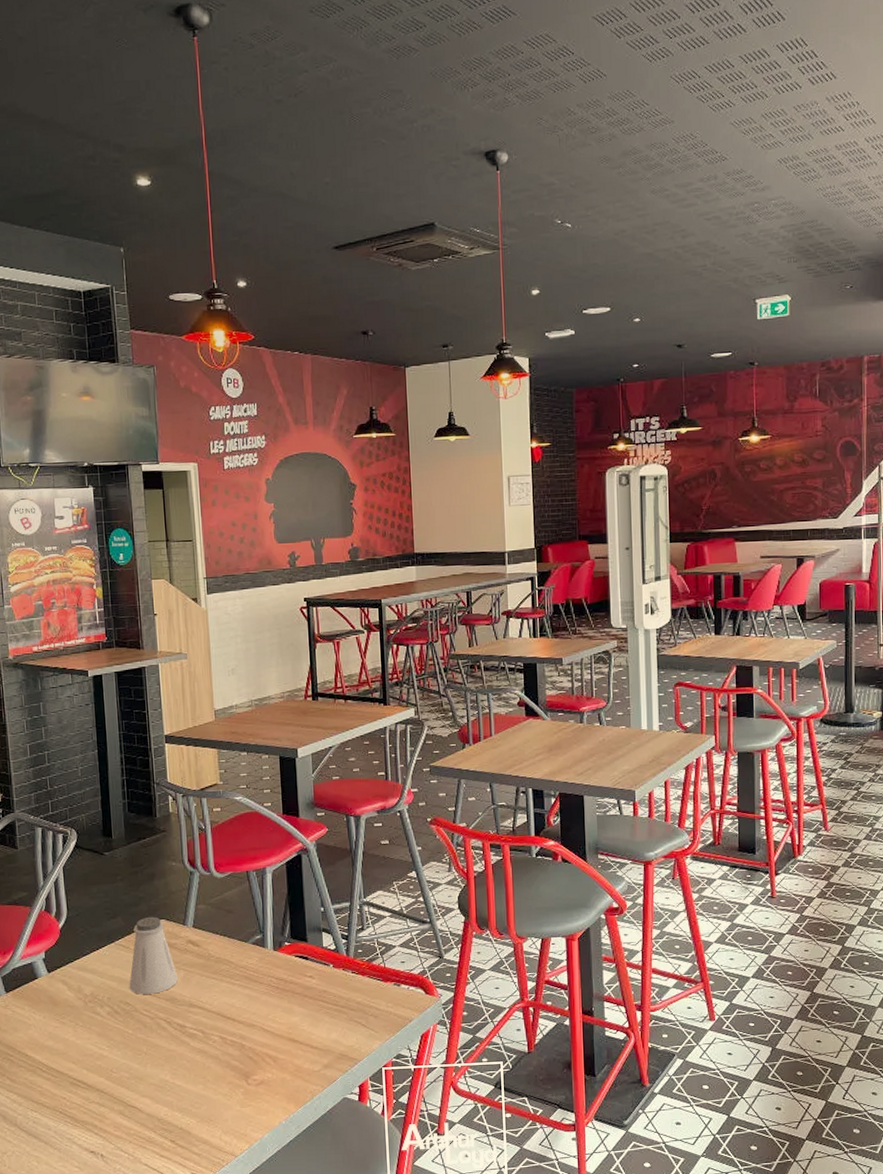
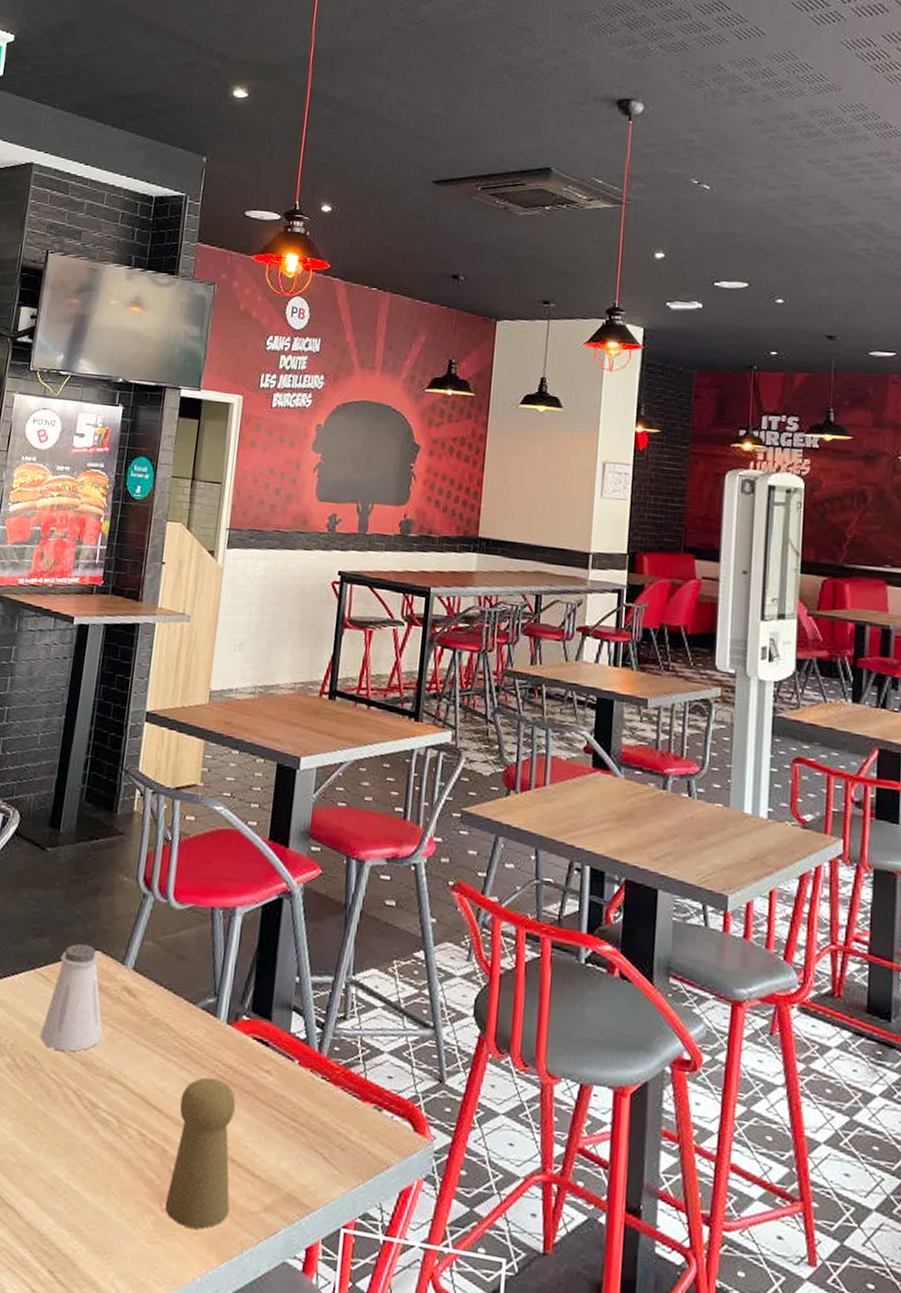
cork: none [247,989,299,1091] -> present [164,1077,236,1229]

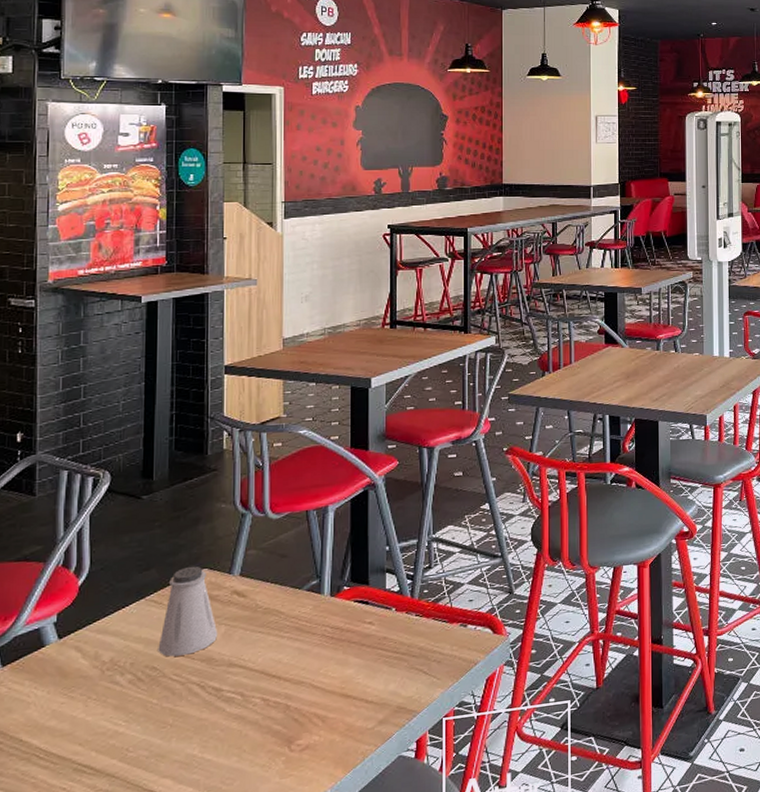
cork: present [164,1077,236,1229] -> none [293,639,350,757]

